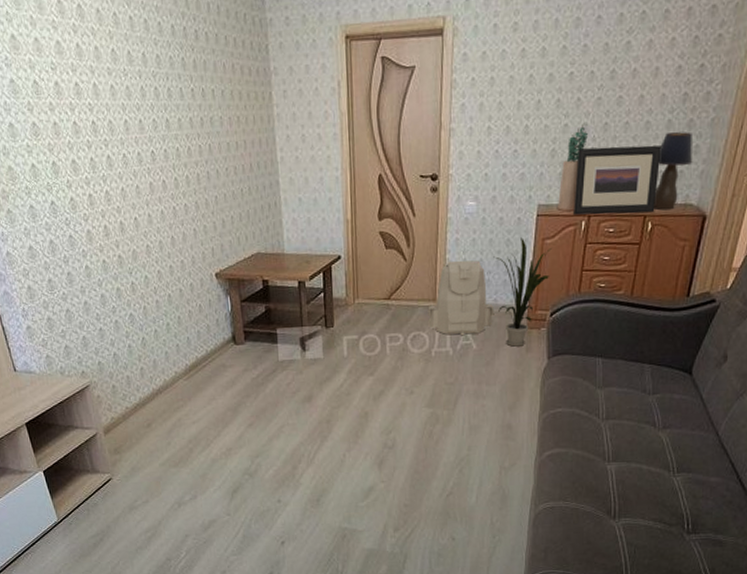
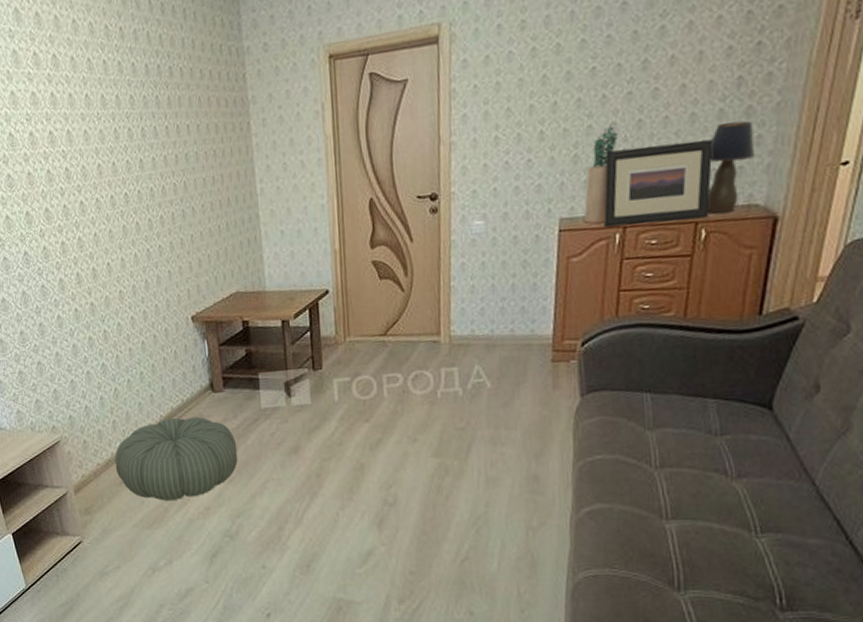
pouf: none [142,366,258,442] -> present [114,416,238,501]
backpack: present [428,260,494,336] -> none [431,286,512,374]
house plant: present [493,237,551,347] -> none [507,257,579,384]

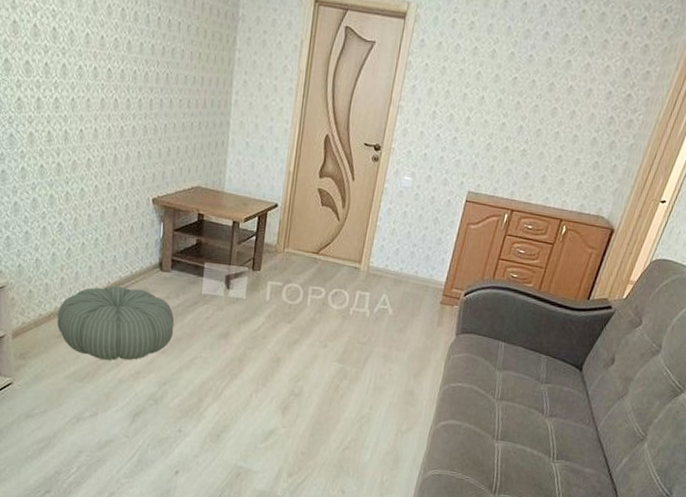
vase: present [583,122,618,225] -> none [484,125,522,203]
picture frame: present [604,140,713,228] -> none [499,148,584,218]
table lamp: present [706,120,756,215] -> none [570,149,613,219]

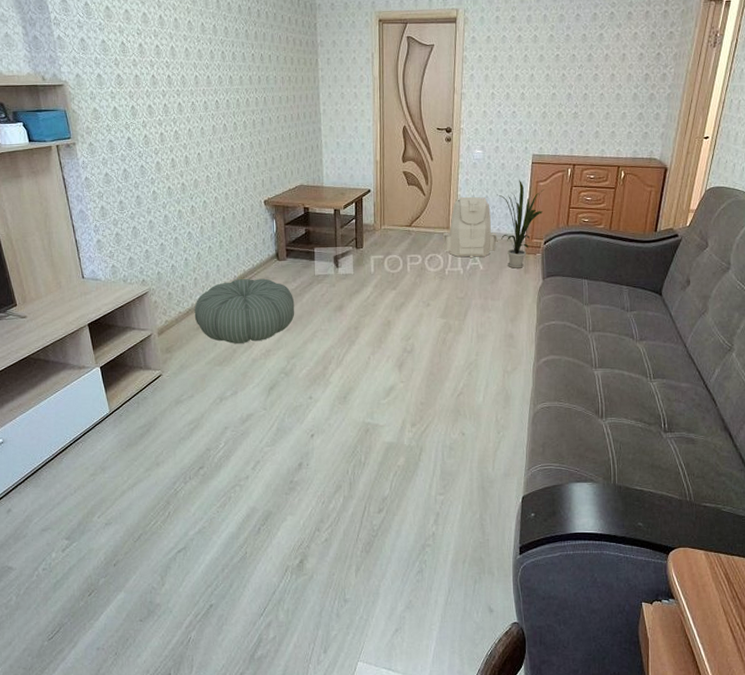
backpack: none [350,228,414,301] -> present [442,196,498,259]
house plant: none [418,218,474,319] -> present [497,180,544,269]

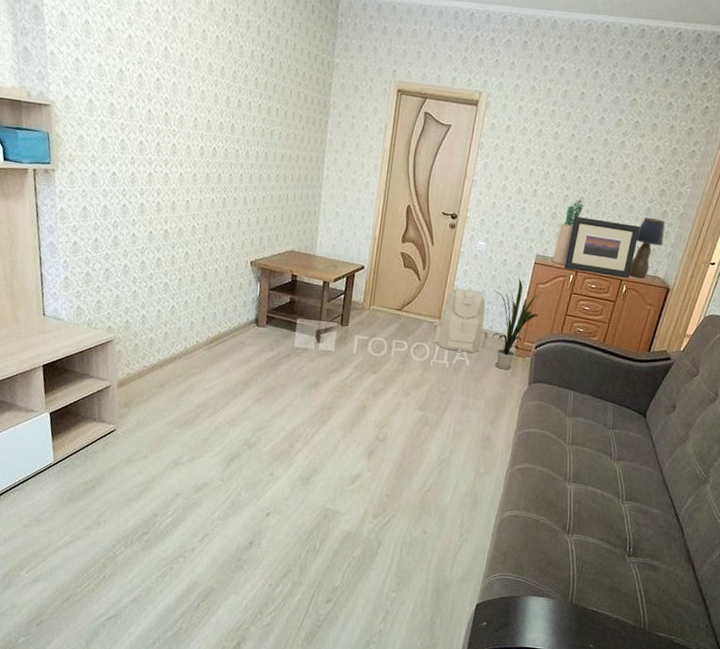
pouf: present [194,278,295,344] -> none [159,340,269,408]
vase: none [548,93,571,161] -> present [551,197,583,265]
picture frame: none [561,112,630,164] -> present [564,216,640,278]
table lamp: none [625,102,655,163] -> present [629,218,665,279]

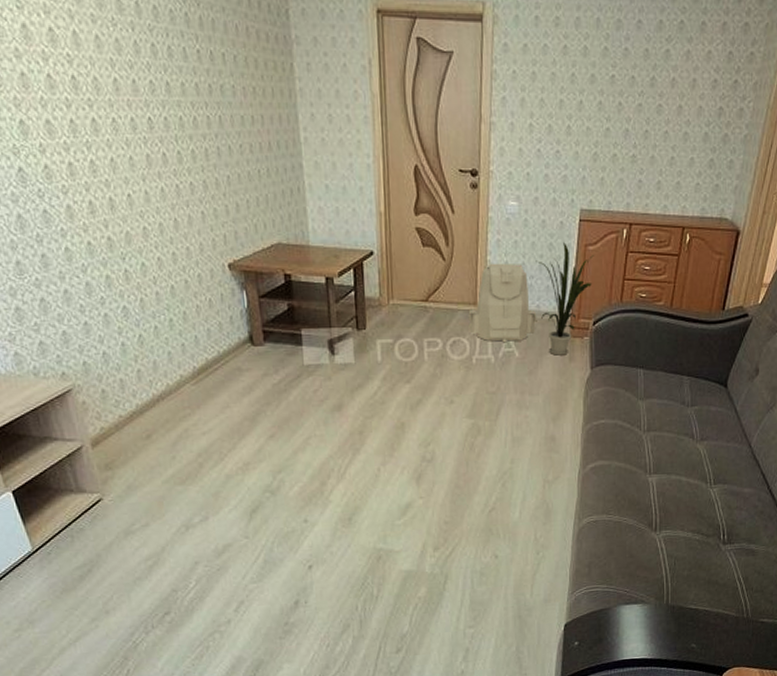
vase: present [551,197,583,265] -> none [599,129,629,218]
picture frame: present [564,216,640,278] -> none [615,155,699,225]
table lamp: present [629,218,665,279] -> none [691,145,728,223]

